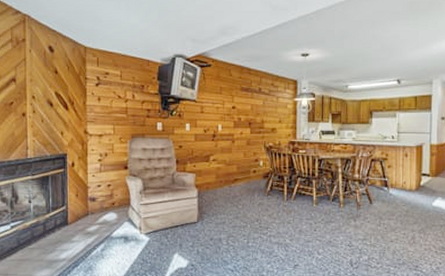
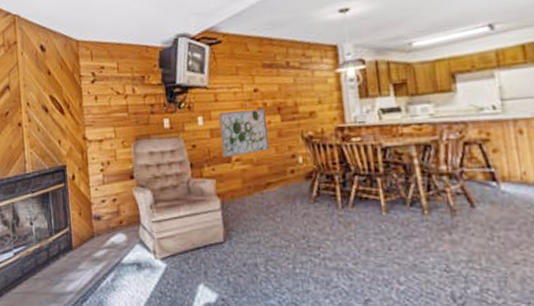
wall art: none [202,122,240,158] -> present [218,109,270,158]

